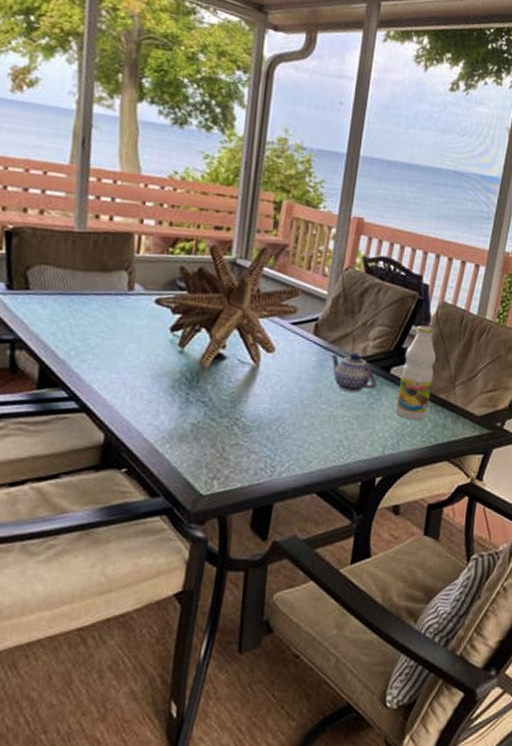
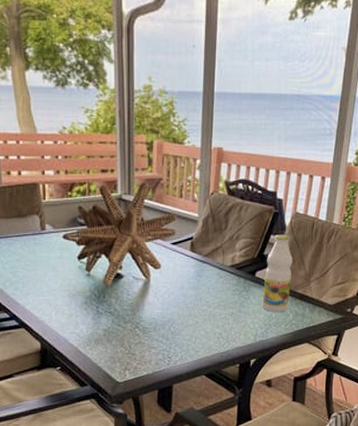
teapot: present [330,352,377,392] -> none [205,262,246,294]

